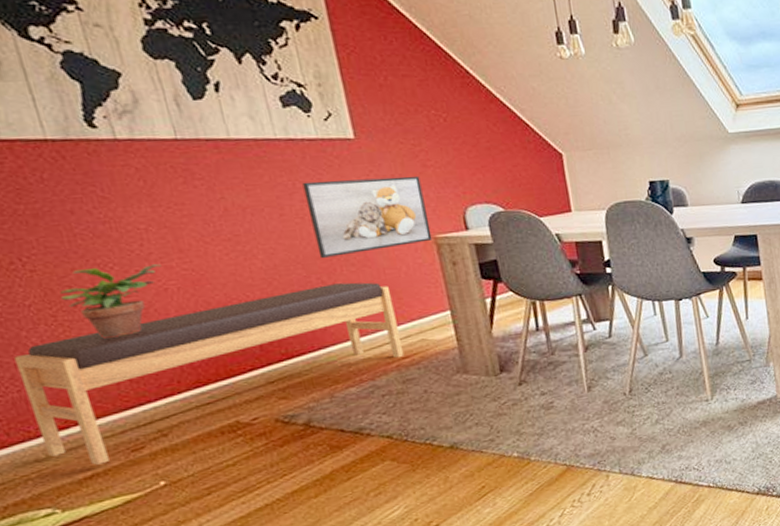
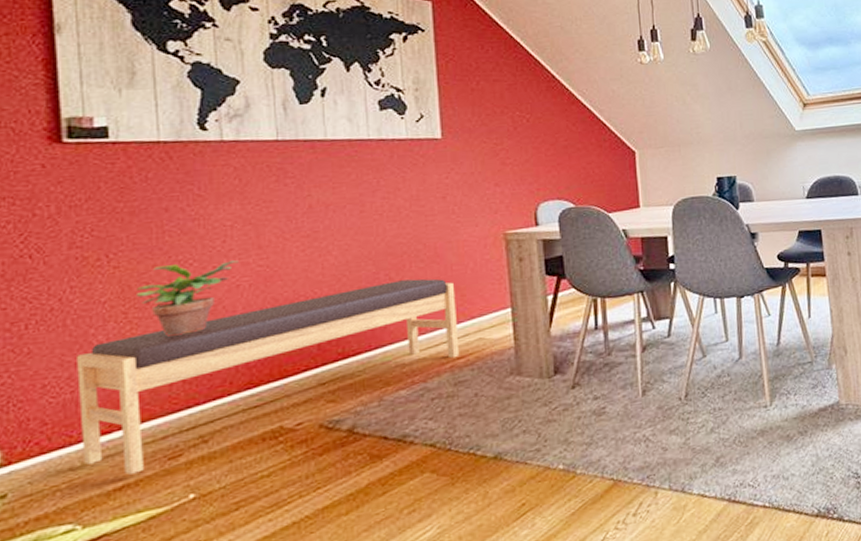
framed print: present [302,176,433,259] -> none [386,173,502,255]

